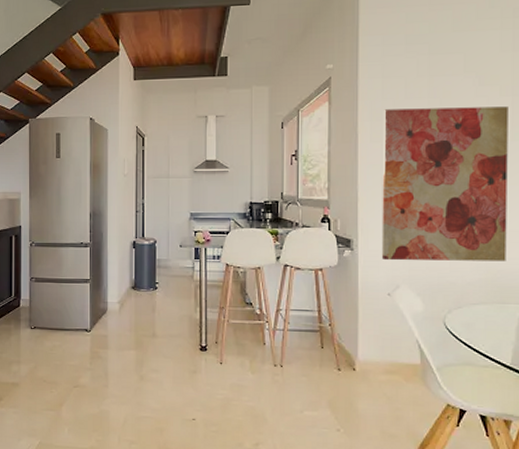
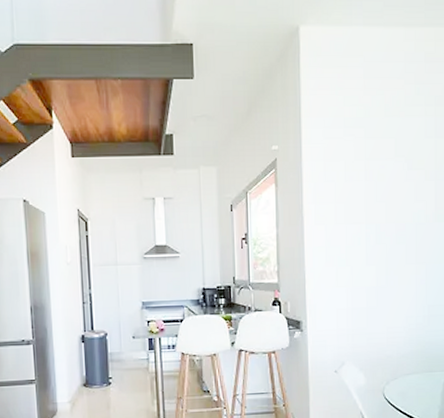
wall art: present [381,106,508,262] -> none [325,190,433,340]

